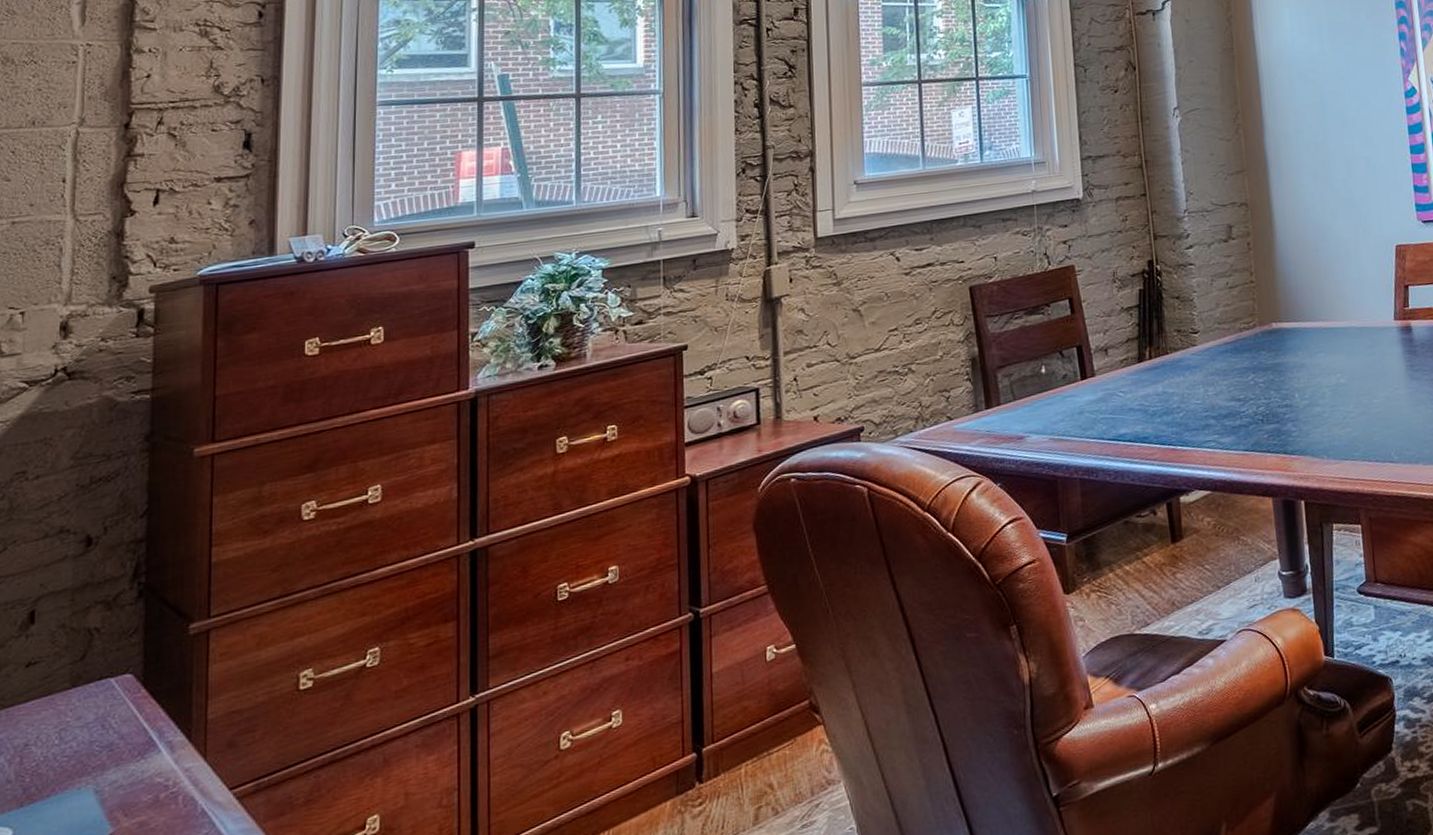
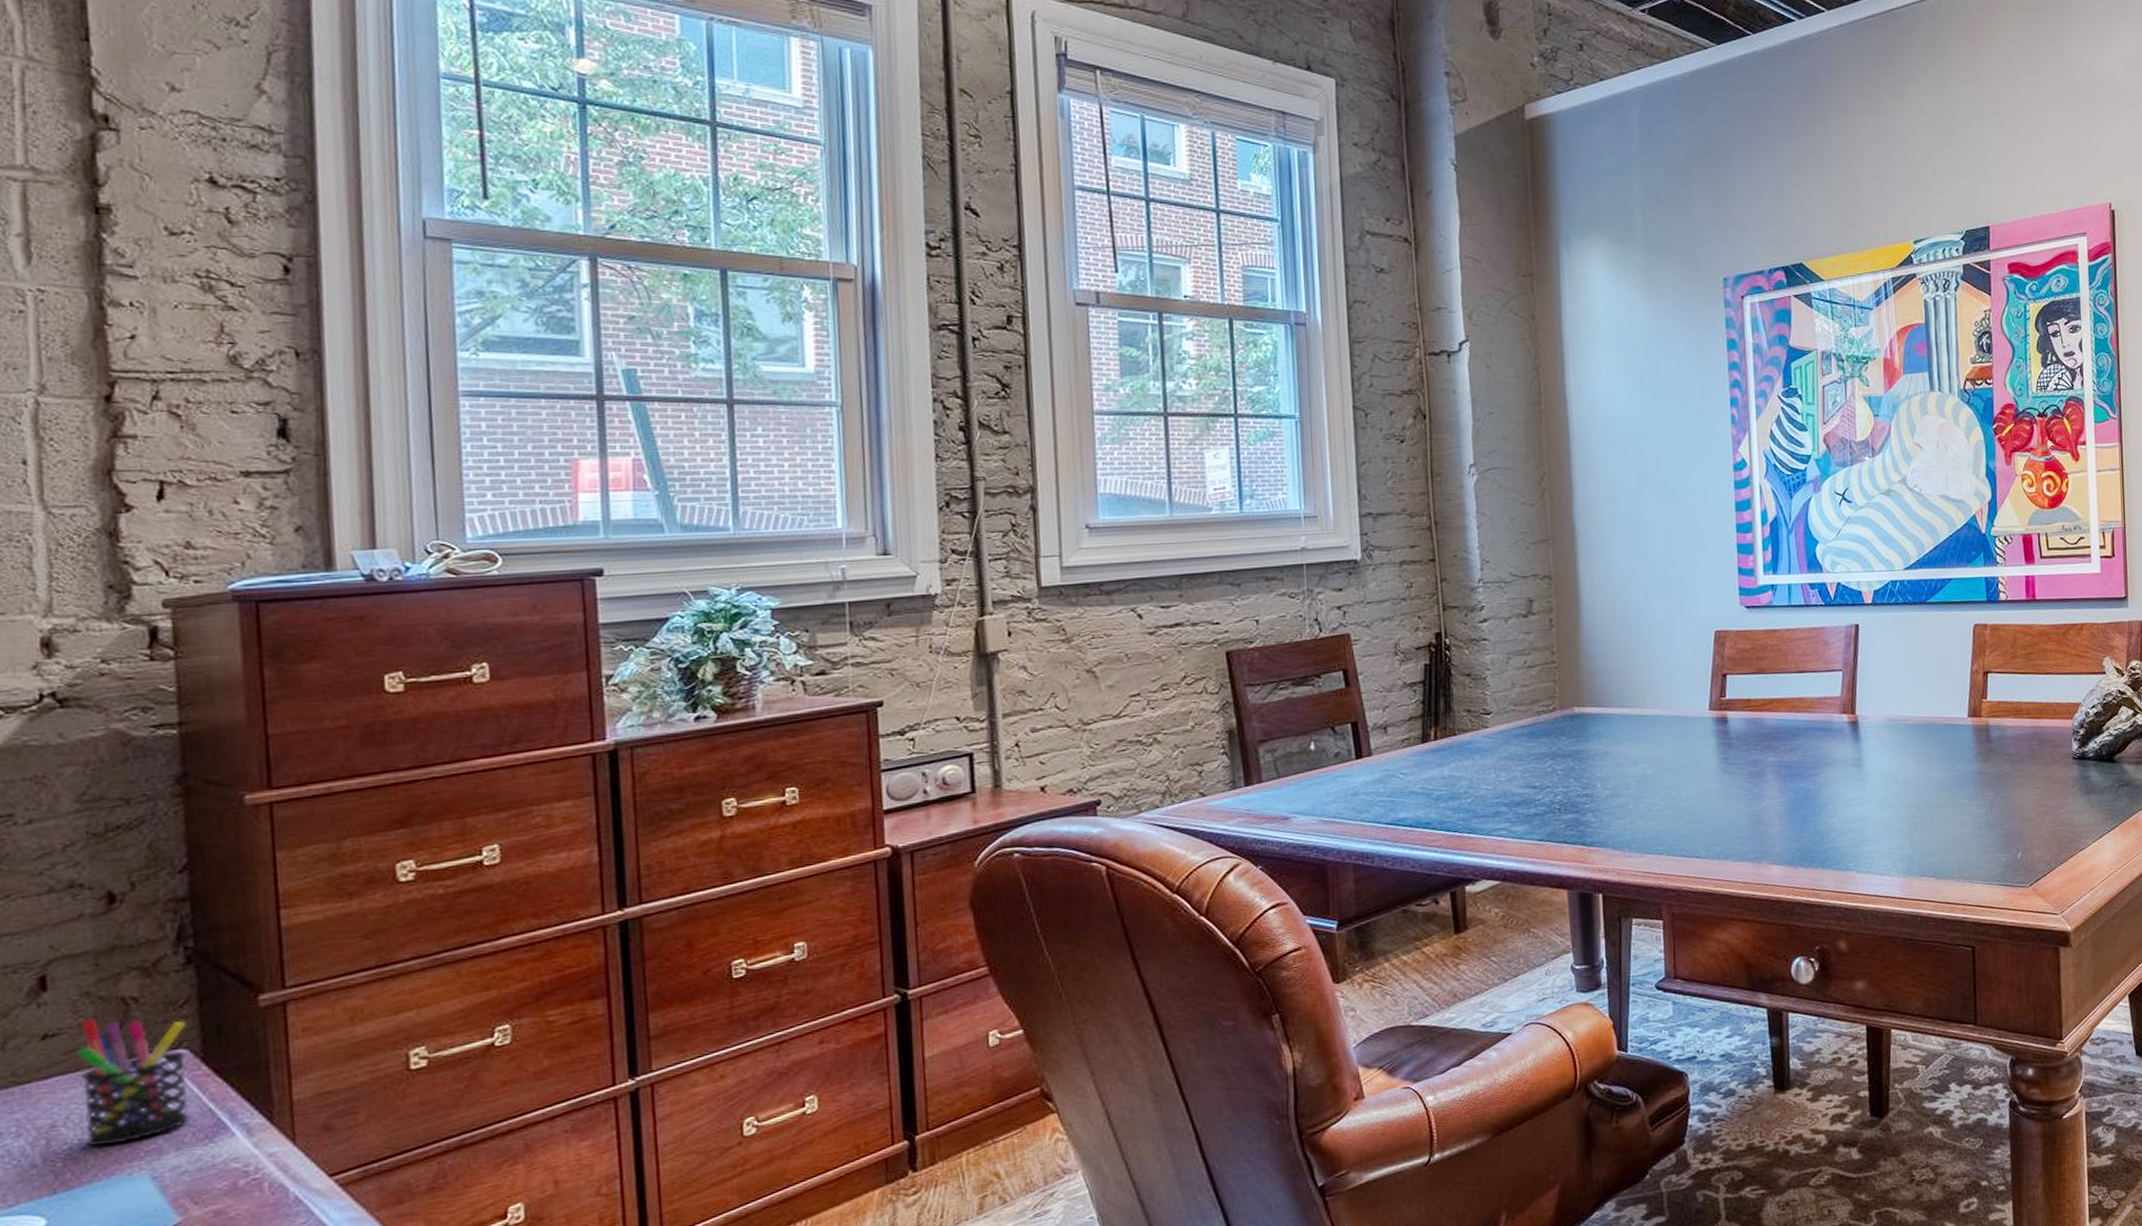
pen holder: none [49,647,133,764] -> present [75,1018,190,1147]

